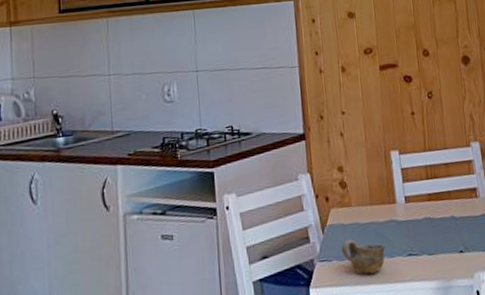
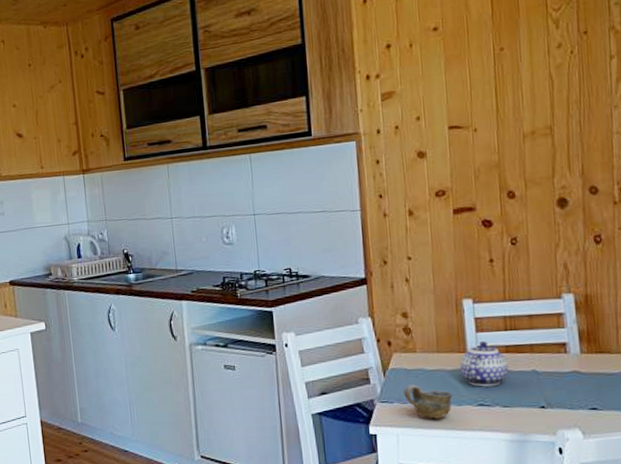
teapot: none [390,190,432,237] -> present [460,340,509,387]

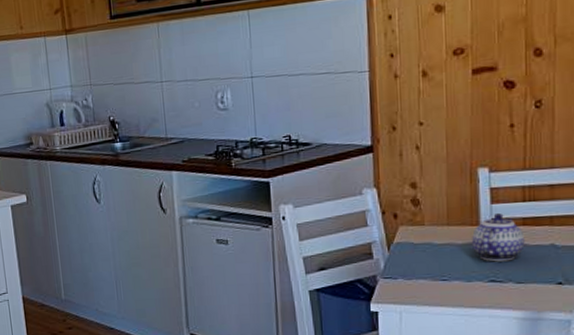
cup: present [403,384,453,419] -> none [409,259,463,296]

